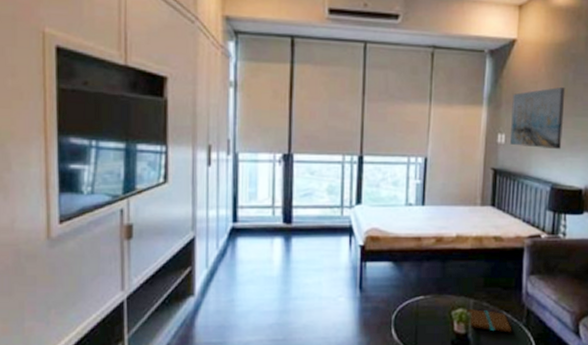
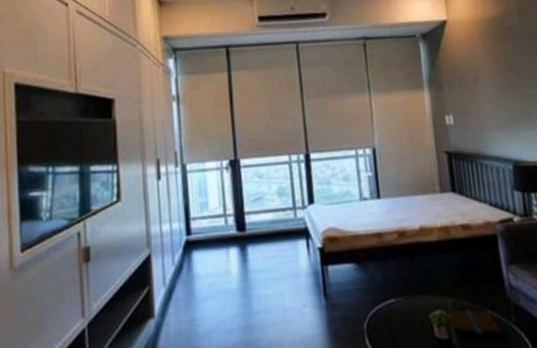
wall art: present [509,87,566,150] -> none [453,61,516,126]

